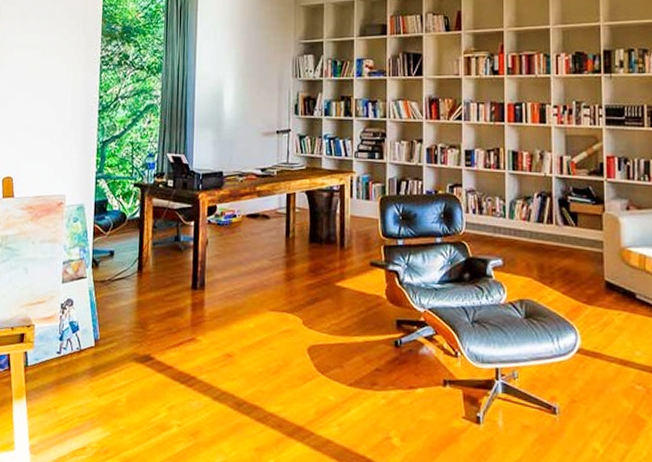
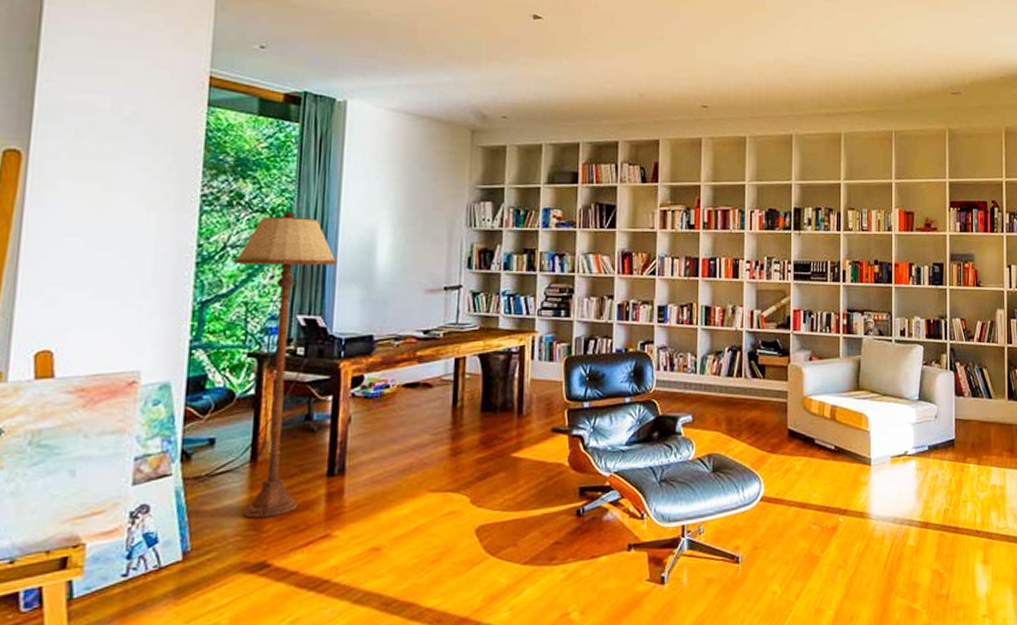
floor lamp: none [123,68,195,319] -> present [233,211,337,519]

